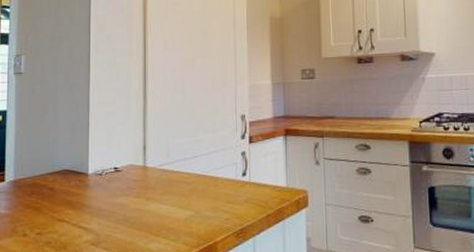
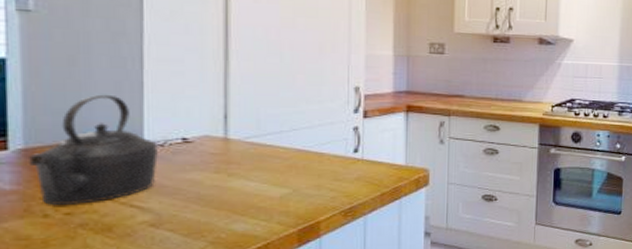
kettle: none [16,134,98,227] -> present [27,94,158,206]

